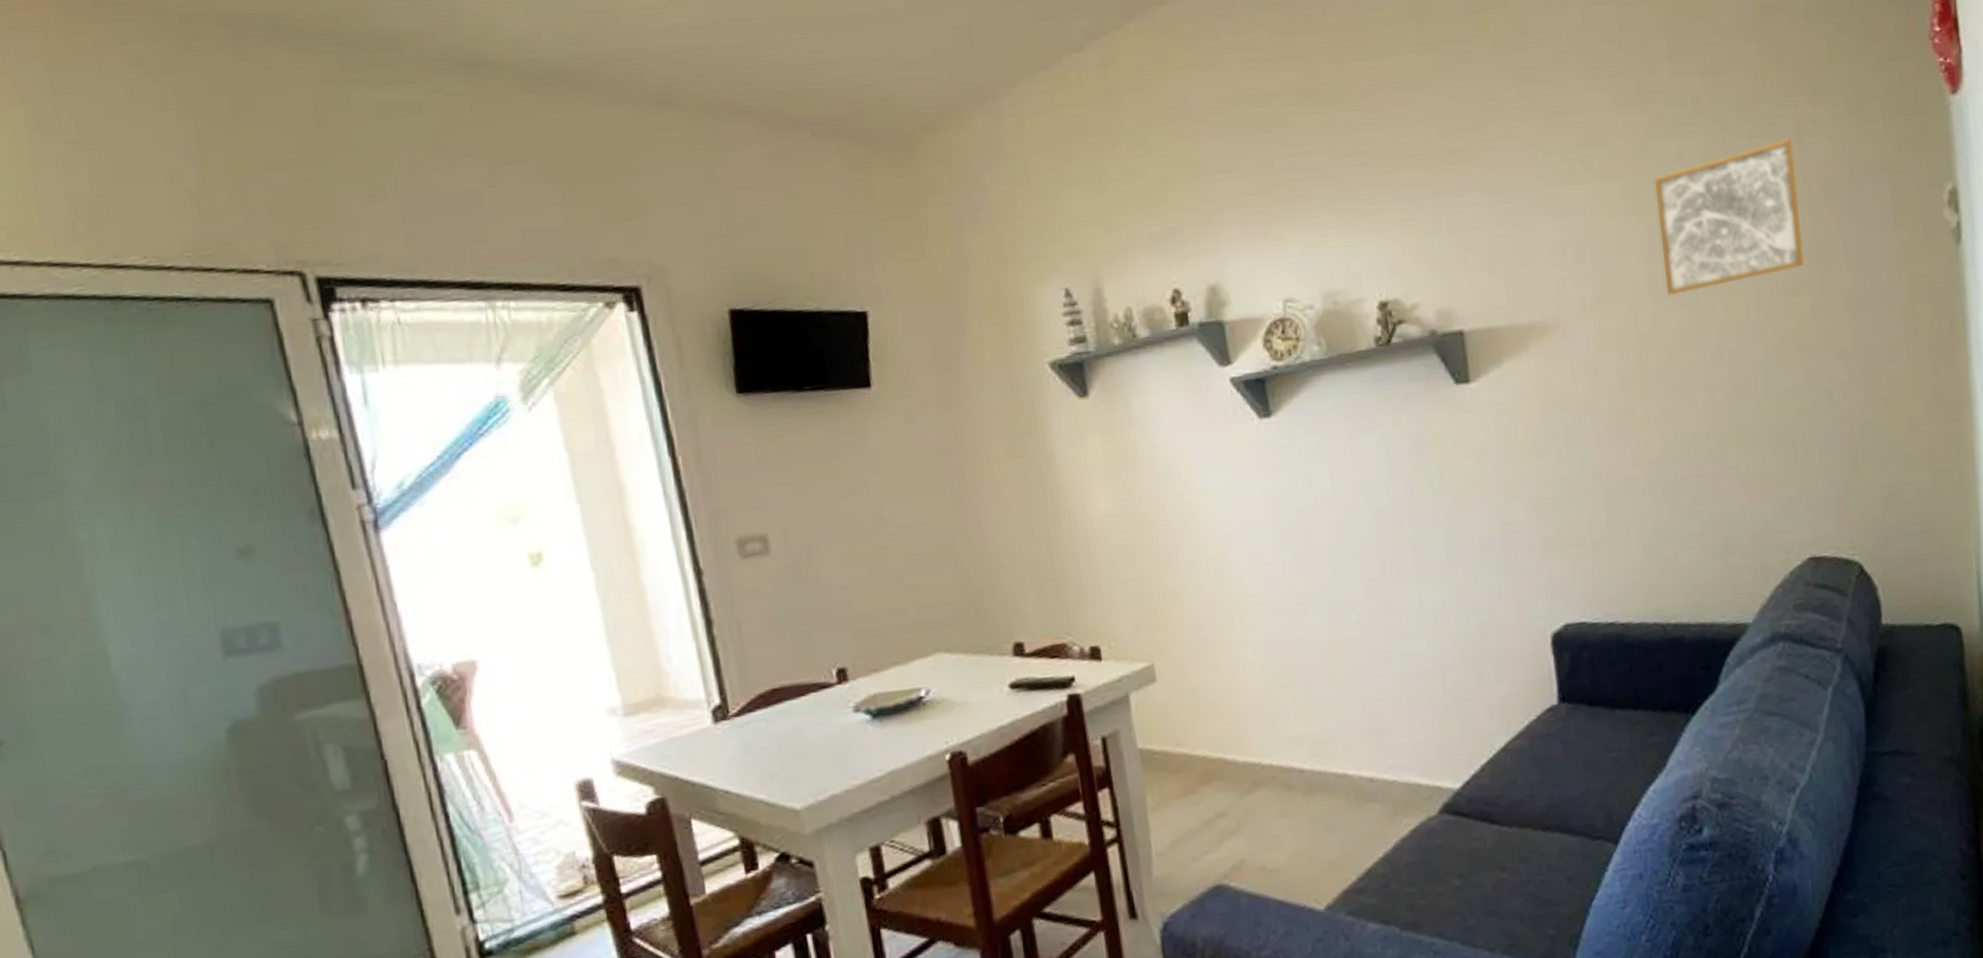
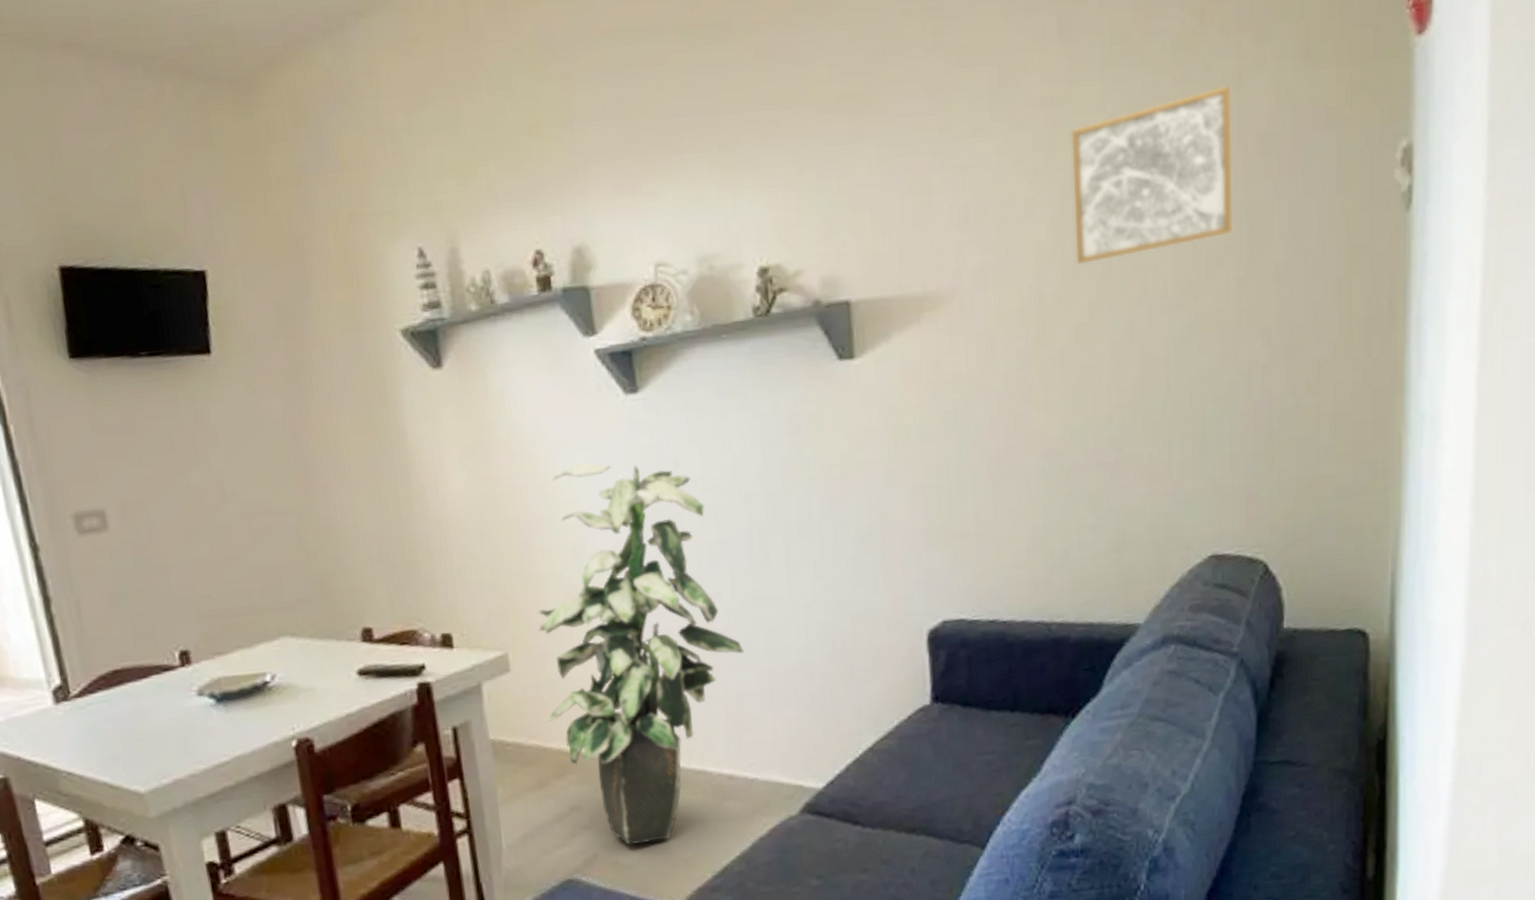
indoor plant: none [1183,482,1379,850] -> present [539,463,744,846]

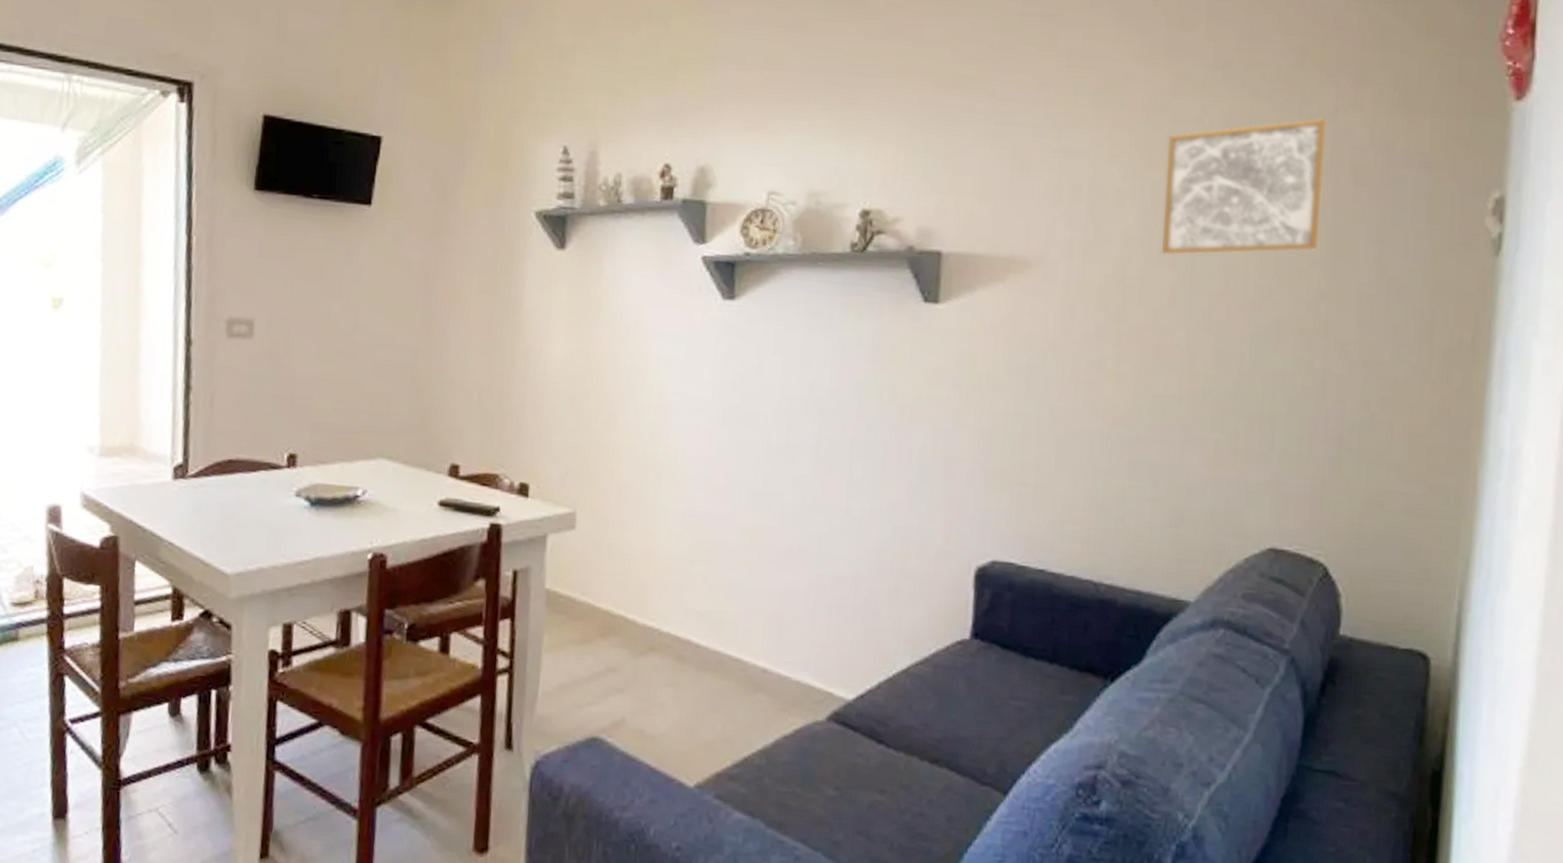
indoor plant: present [539,463,744,846] -> none [603,353,796,719]

